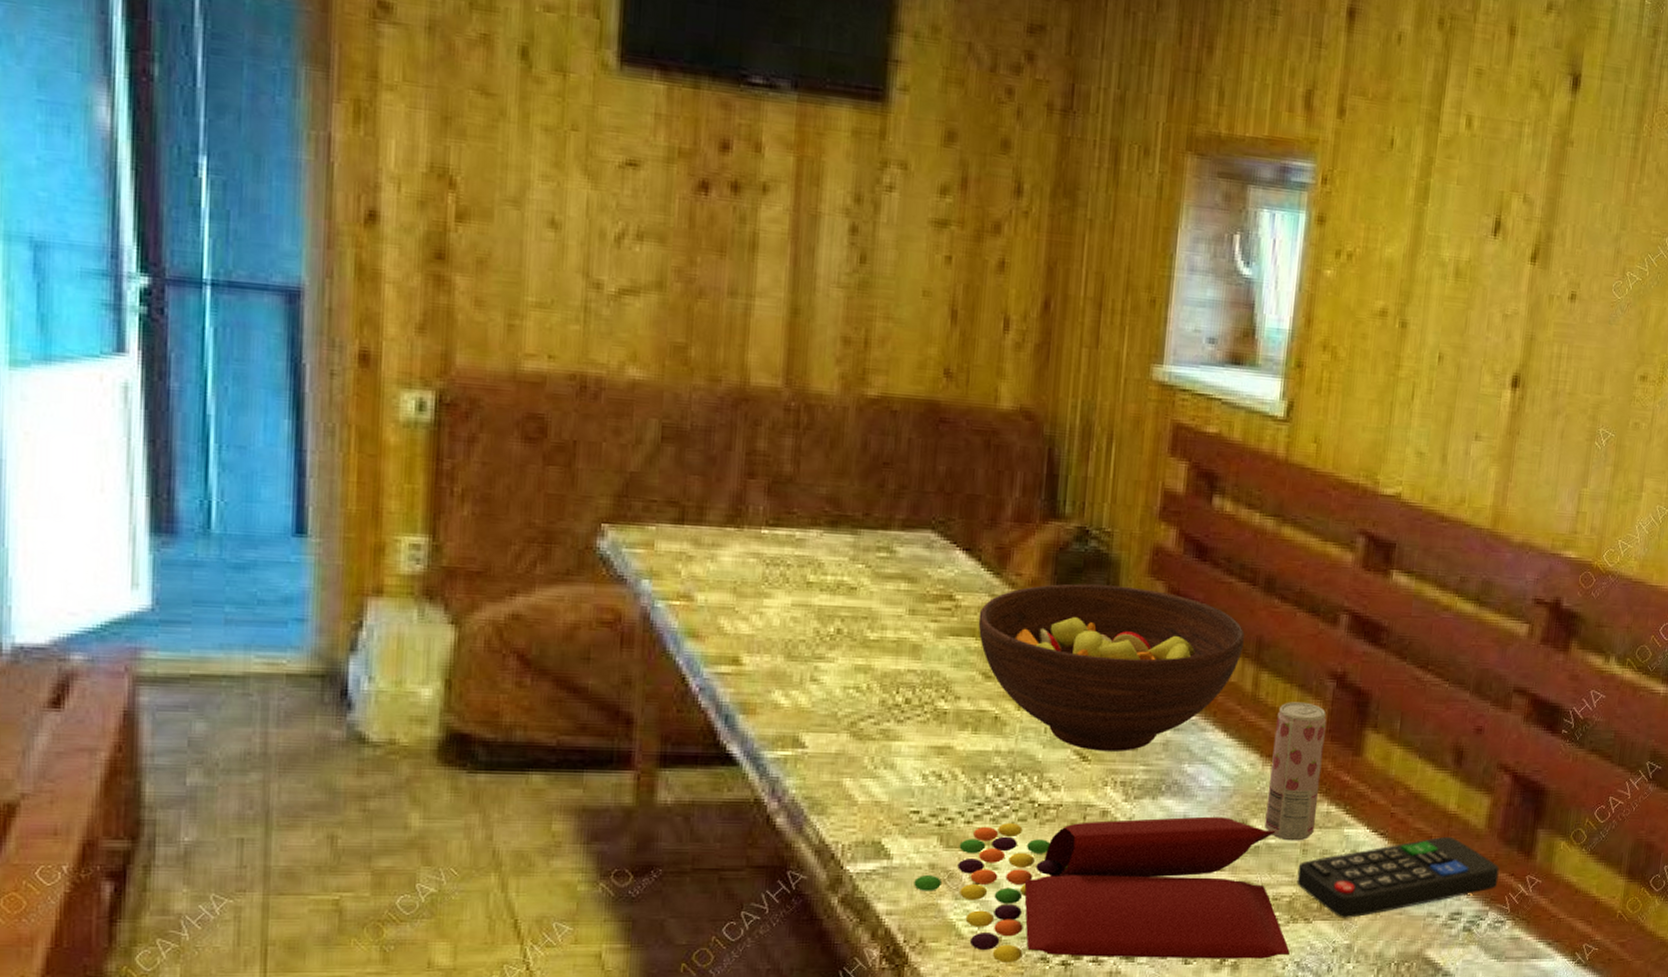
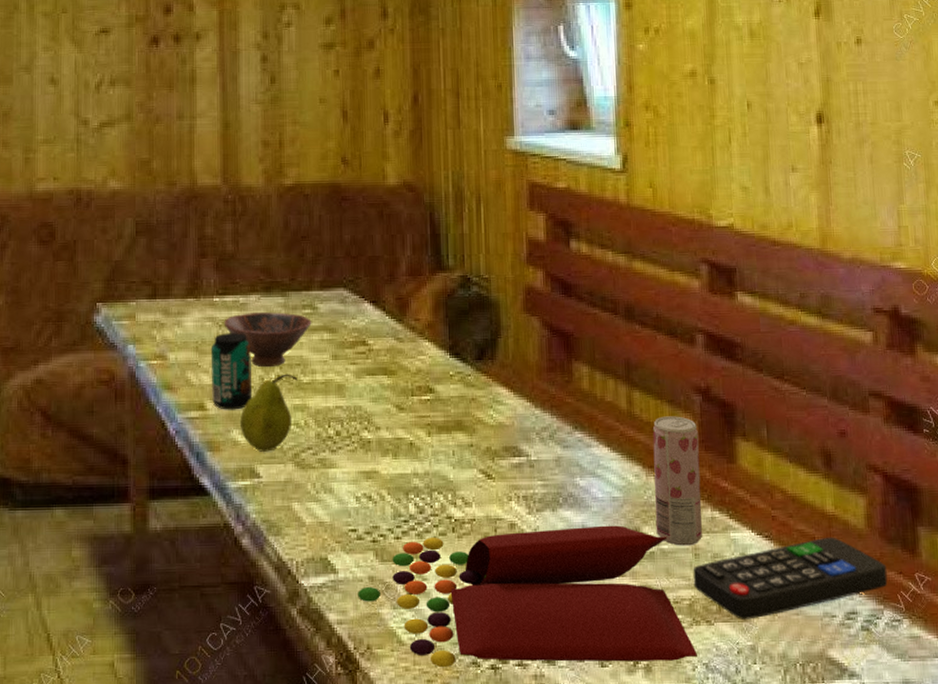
beverage can: none [750,573,806,667] -> present [210,333,253,410]
bowl: none [772,551,887,619] -> present [224,312,312,368]
fruit: none [784,627,862,718] -> present [239,374,297,452]
fruit bowl: present [978,583,1244,752] -> none [388,323,614,469]

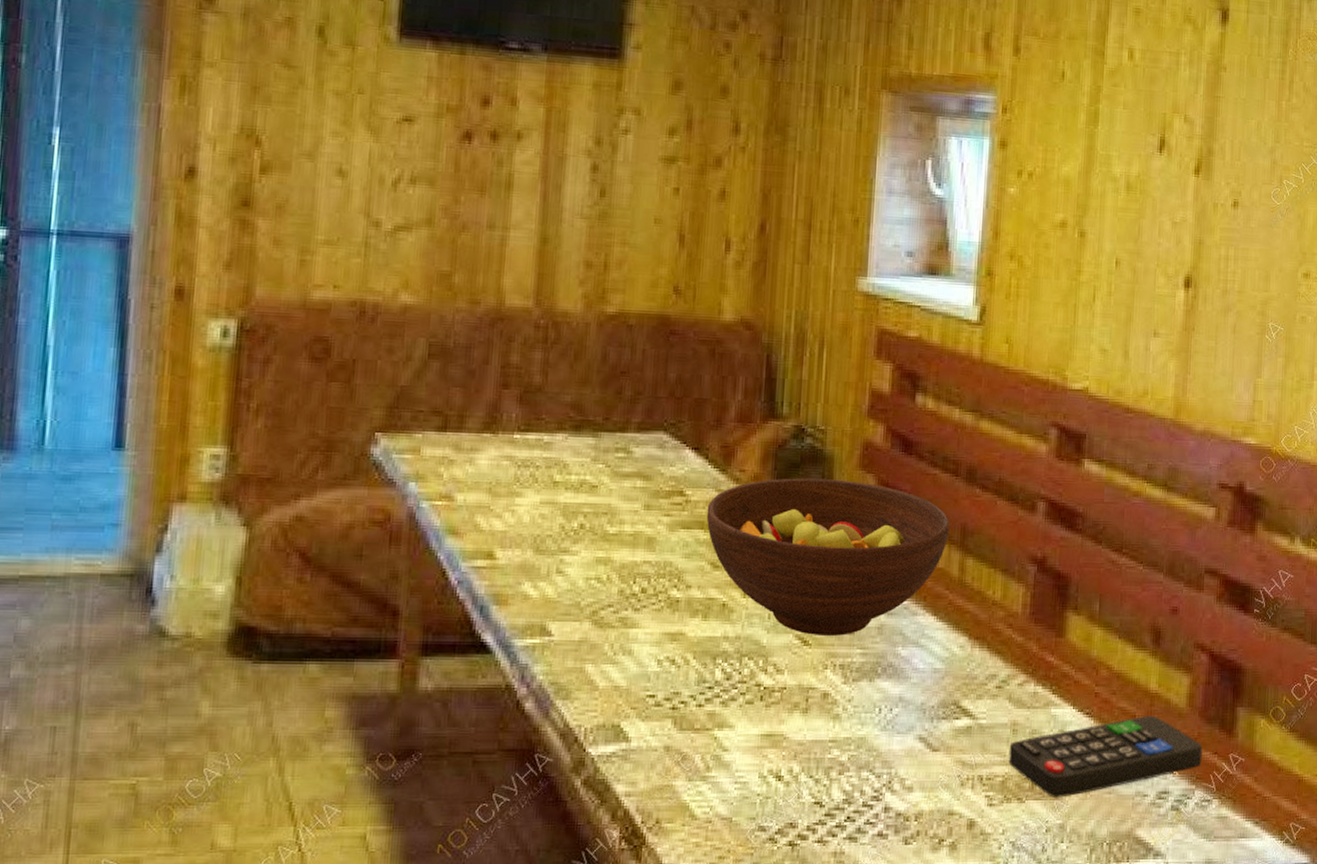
beverage can: present [210,333,253,410] -> none [503,474,553,560]
bowl: present [224,312,312,368] -> none [523,453,624,515]
fruit: present [239,374,297,452] -> none [533,523,602,608]
candy bag: present [358,525,697,668] -> none [650,698,1005,844]
fruit bowl: none [388,323,614,469] -> present [706,478,950,636]
beverage can: present [652,416,702,546] -> none [975,586,1029,721]

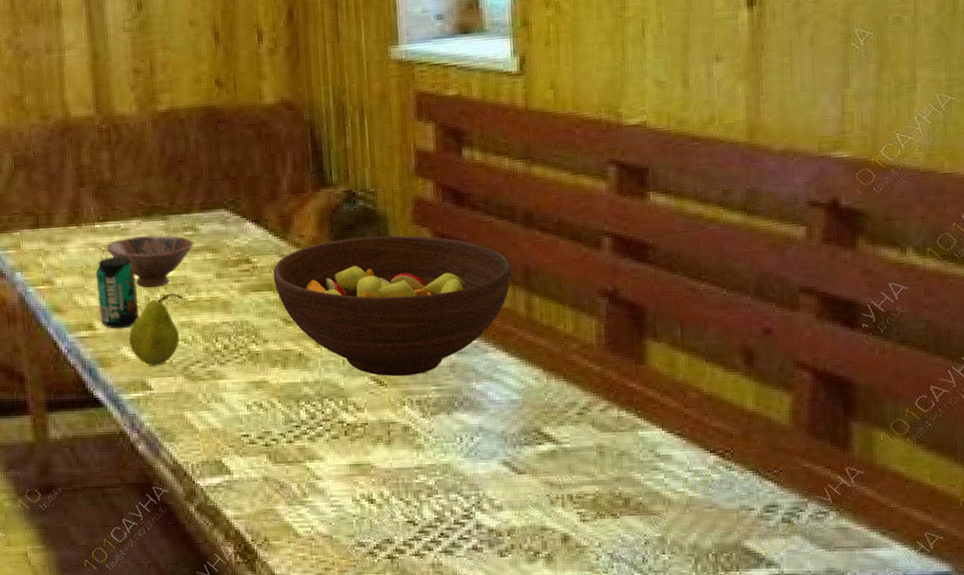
beverage can: none [503,474,553,560] -> present [95,257,140,329]
bowl: none [523,453,624,515] -> present [106,235,194,288]
fruit: none [533,523,602,608] -> present [128,293,182,366]
remote control: present [1008,715,1203,798] -> none [597,433,814,513]

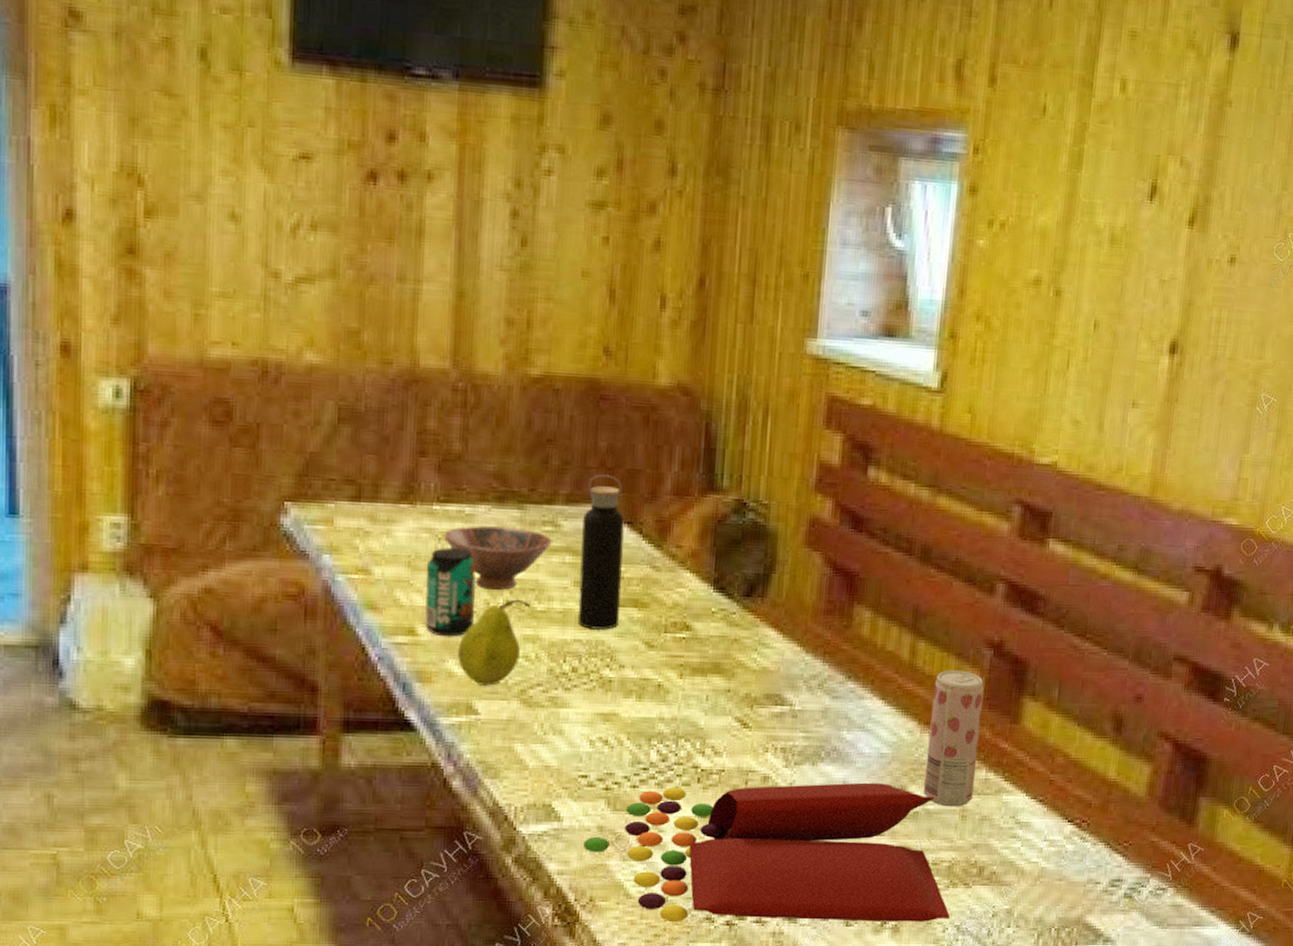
water bottle: none [217,183,259,312] -> present [577,474,625,630]
candy bag: none [253,426,601,558] -> present [583,782,950,923]
fruit bowl: present [273,235,512,376] -> none [640,555,901,719]
beverage can: none [554,319,608,445] -> present [923,670,984,807]

